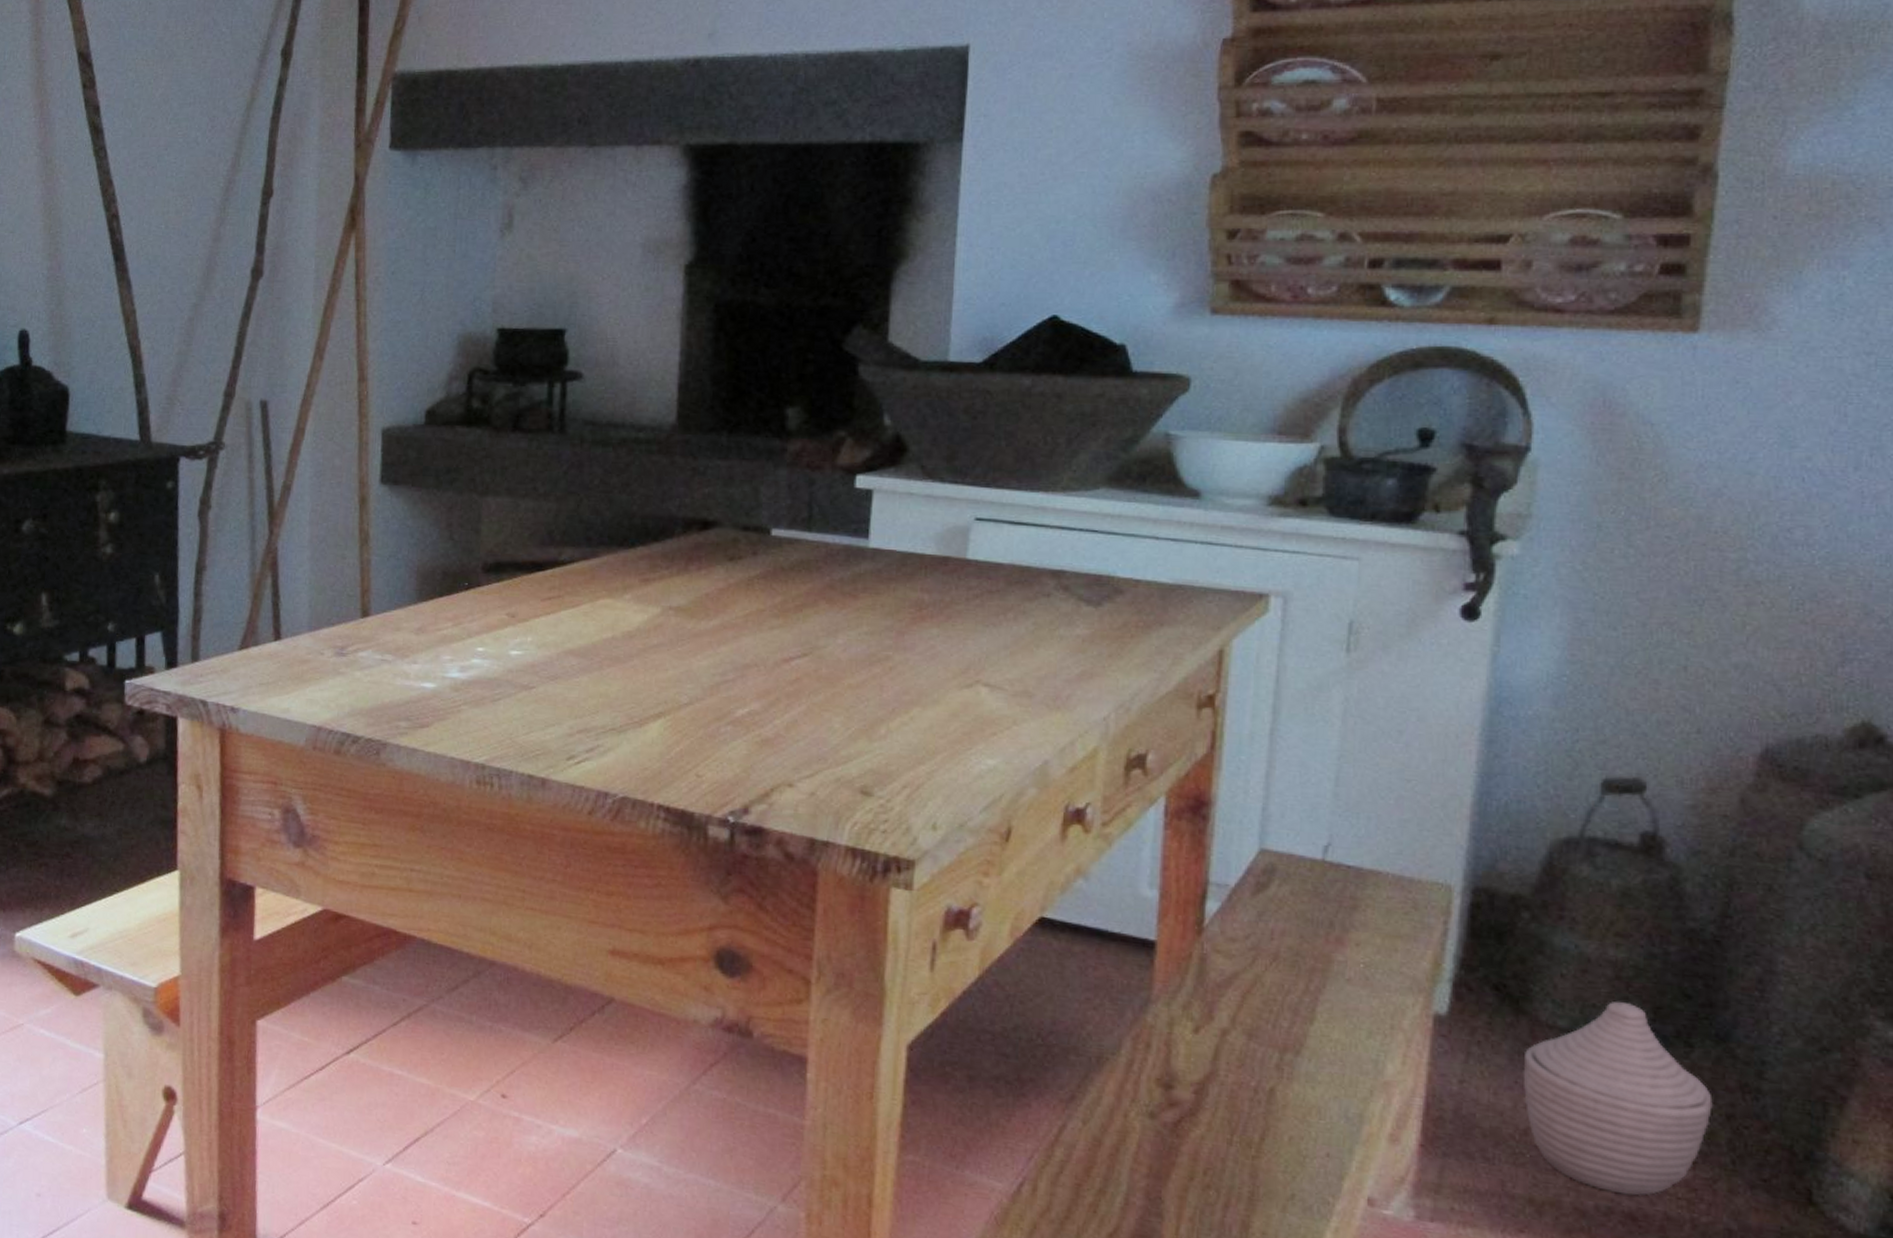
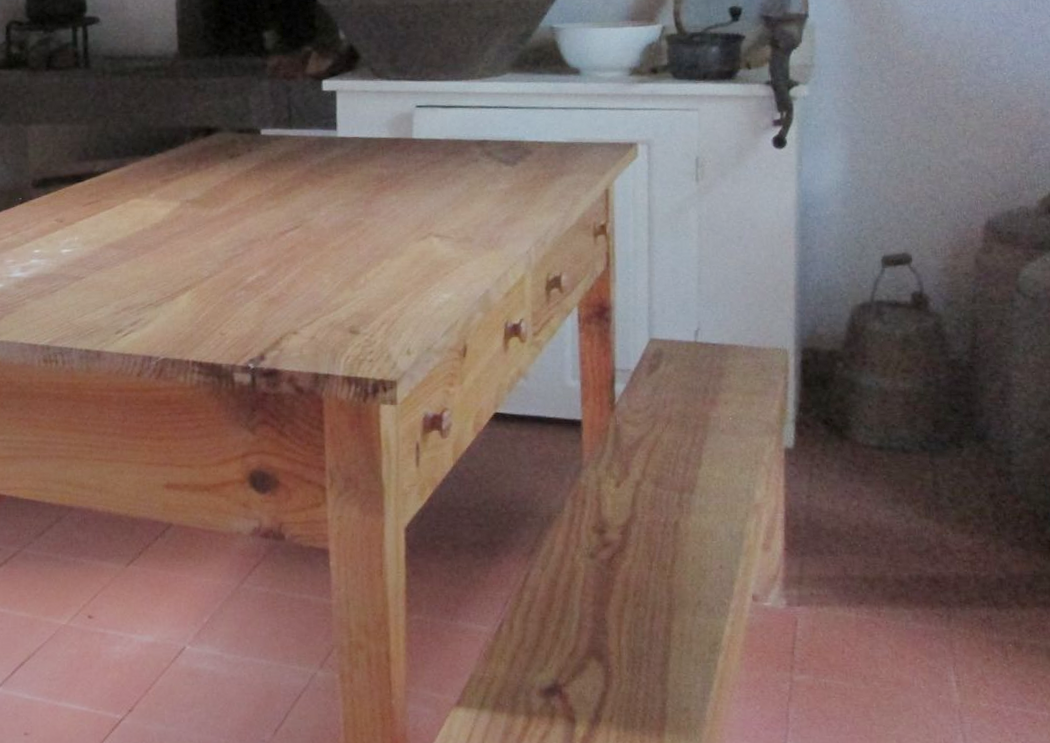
woven basket: present [1523,1000,1713,1196] -> none [849,420,980,564]

